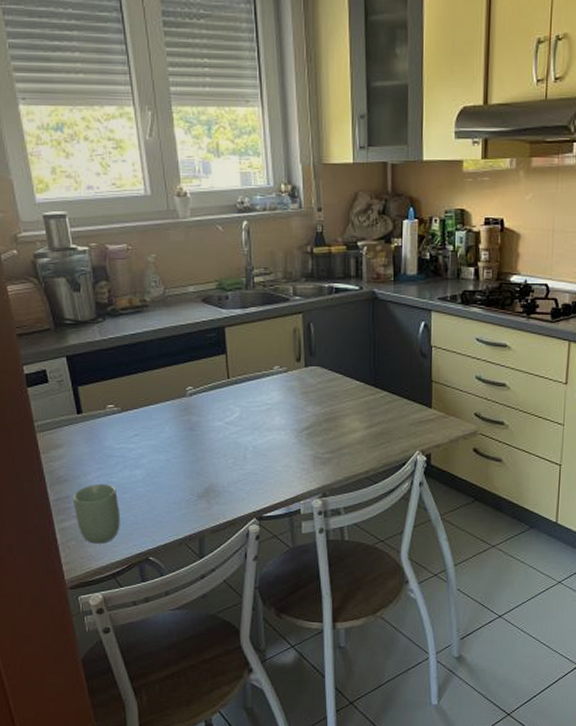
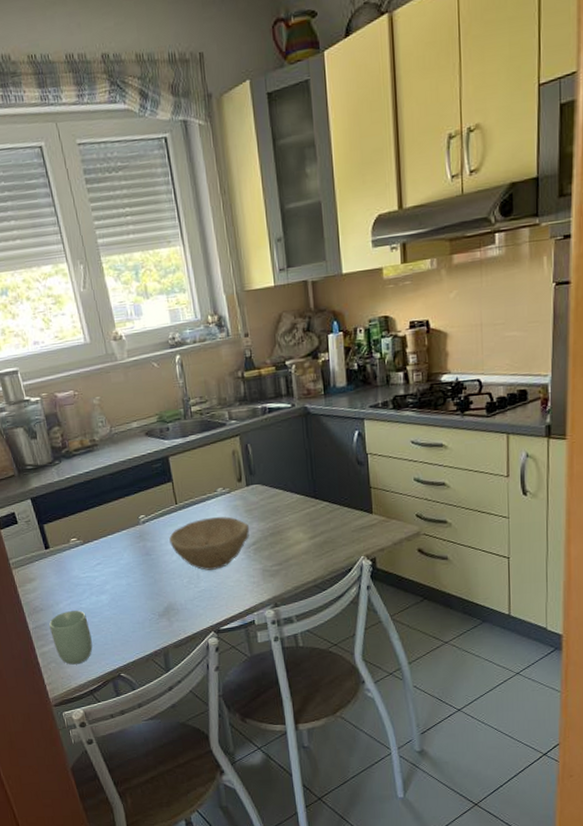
bowl: none [217,397,304,452] -> present [169,516,250,571]

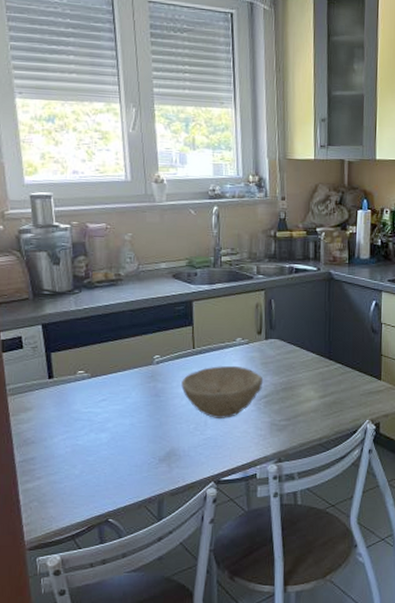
cup: present [49,610,93,665] -> none [38,447,83,505]

